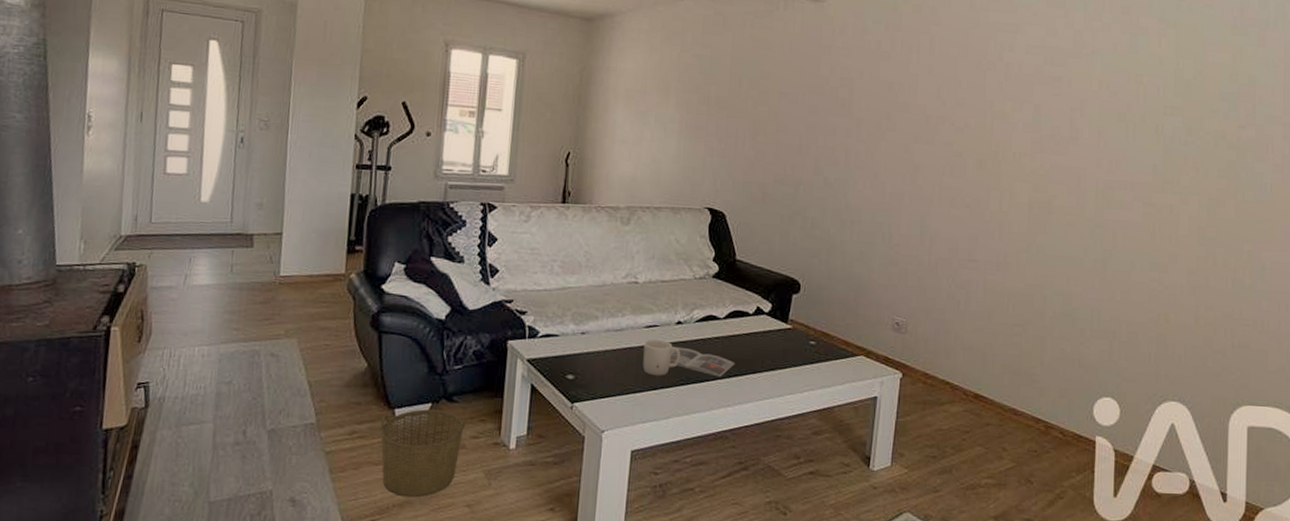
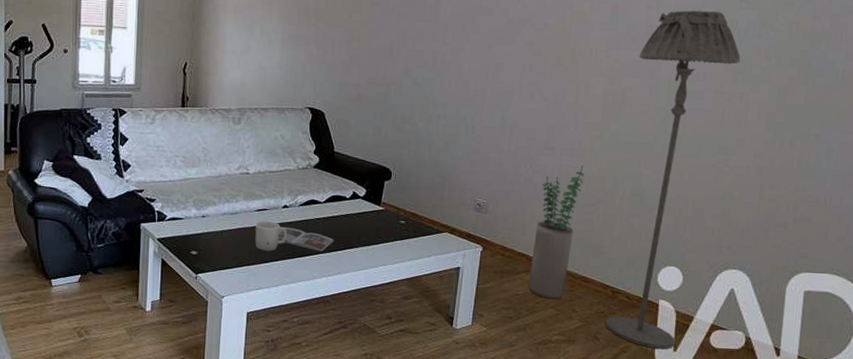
basket: present [380,409,465,498] -> none [40,279,109,349]
vase: none [954,281,1011,436] -> present [528,166,585,300]
floor lamp: none [1038,114,1168,495] -> present [604,10,741,350]

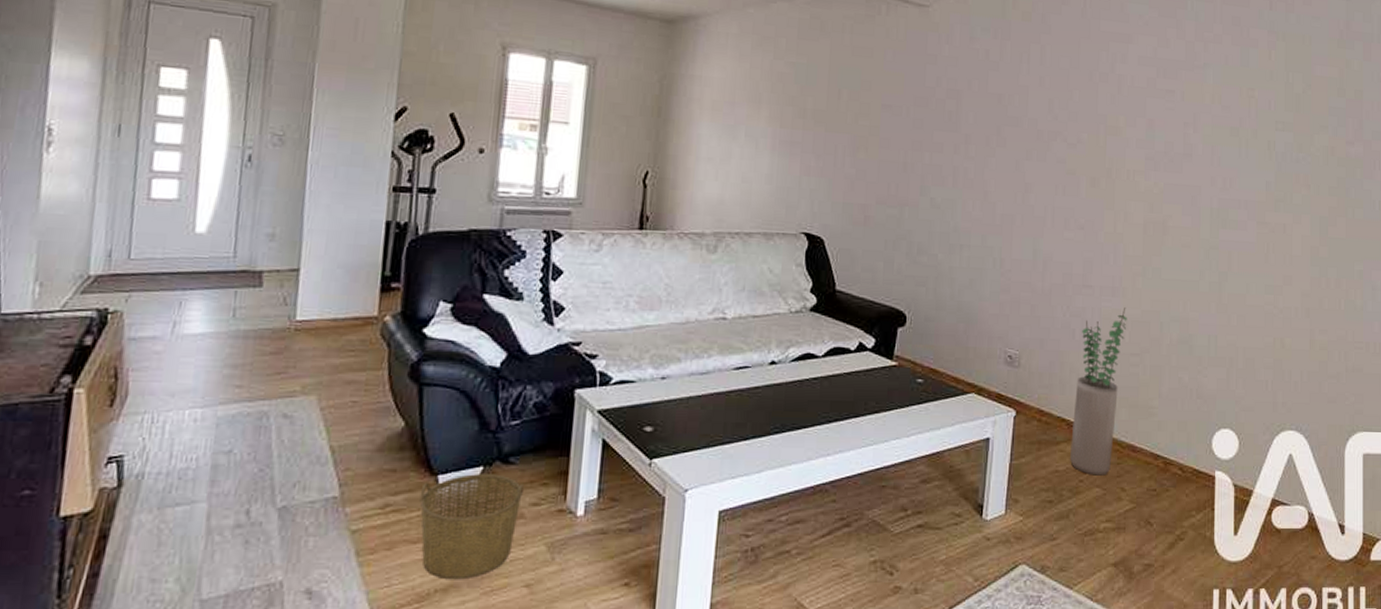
basket: none [40,279,109,349] -> present [419,474,524,580]
mug: present [255,221,287,252] -> none [731,383,774,424]
magazine: present [277,227,335,252] -> none [762,390,836,423]
floor lamp: present [604,10,741,350] -> none [1157,129,1280,534]

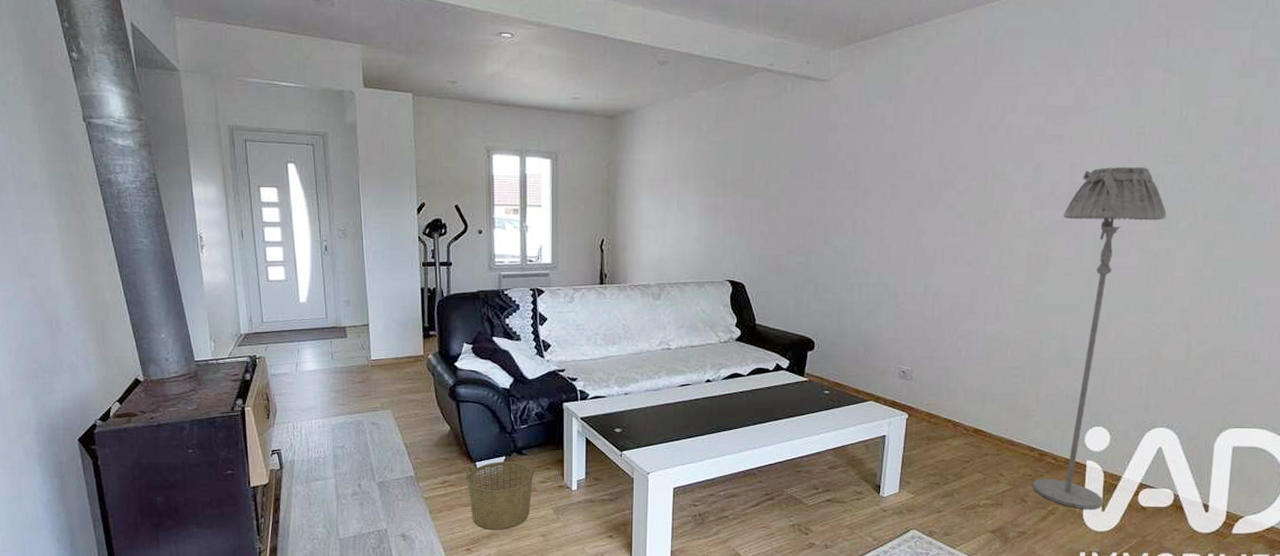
vase: present [1070,307,1127,476] -> none [955,329,1010,464]
floor lamp: none [1157,129,1280,534] -> present [1032,166,1167,510]

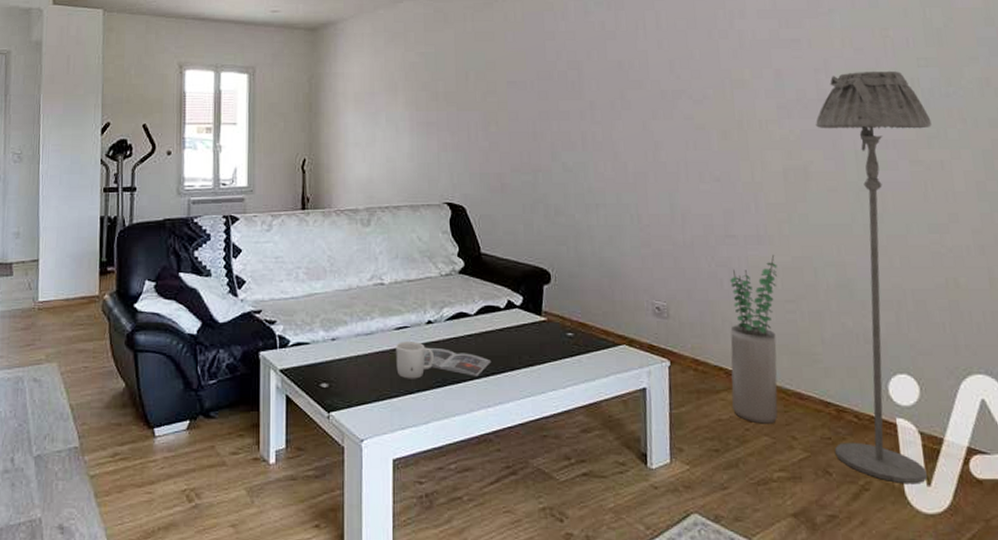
basket: present [466,461,534,531] -> none [141,427,223,520]
mug: none [679,396,711,426] -> present [396,342,434,379]
magazine: none [701,401,759,425] -> present [423,347,492,376]
vase: none [955,329,1010,464] -> present [730,255,778,424]

